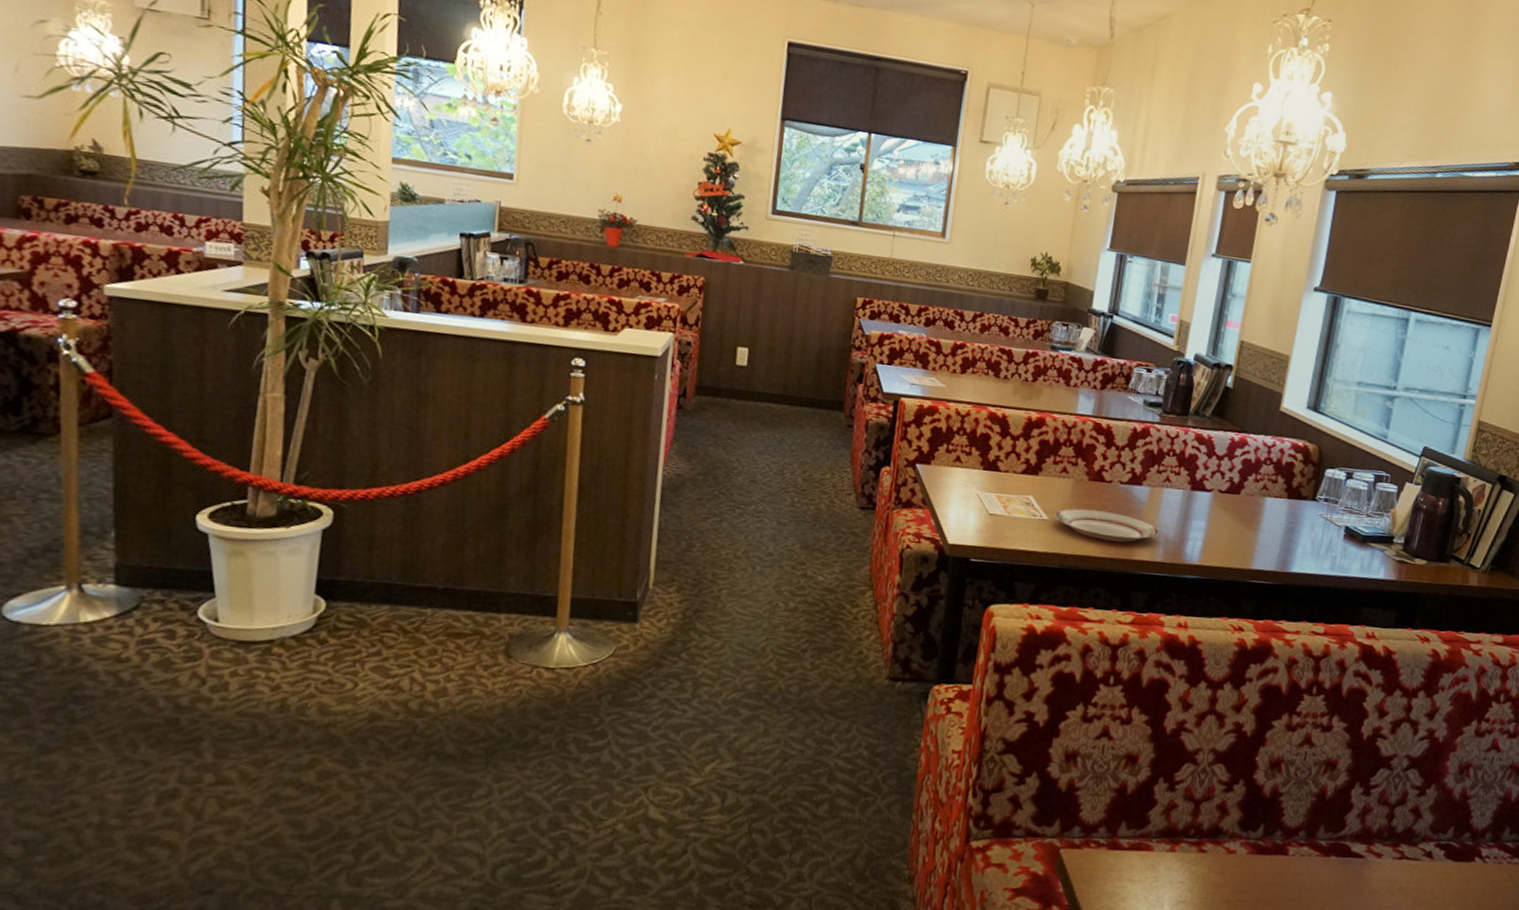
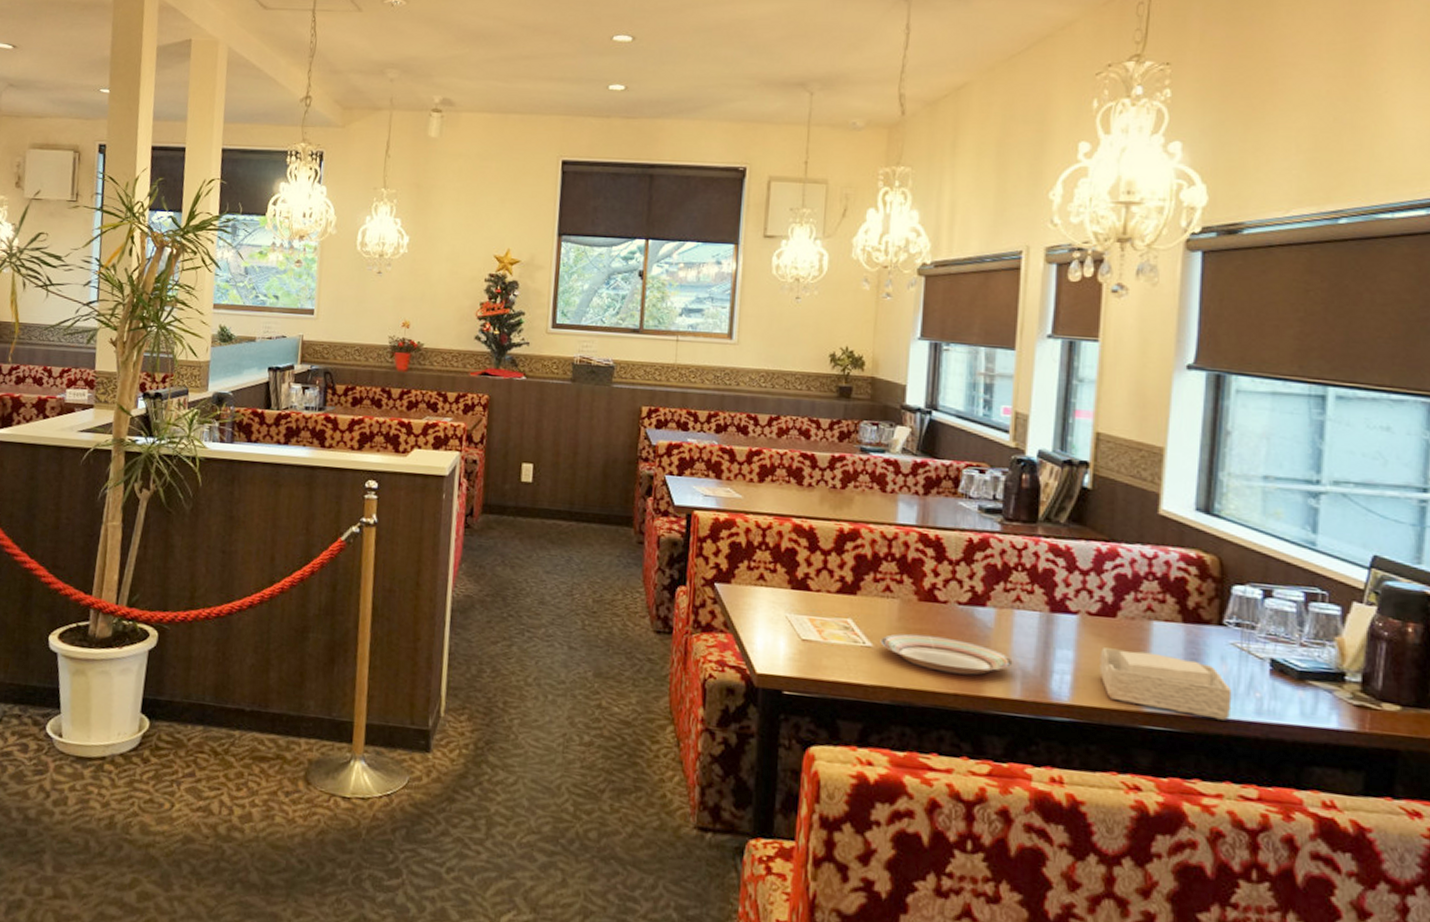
napkin holder: none [1223,519,1316,575] -> present [1099,647,1232,720]

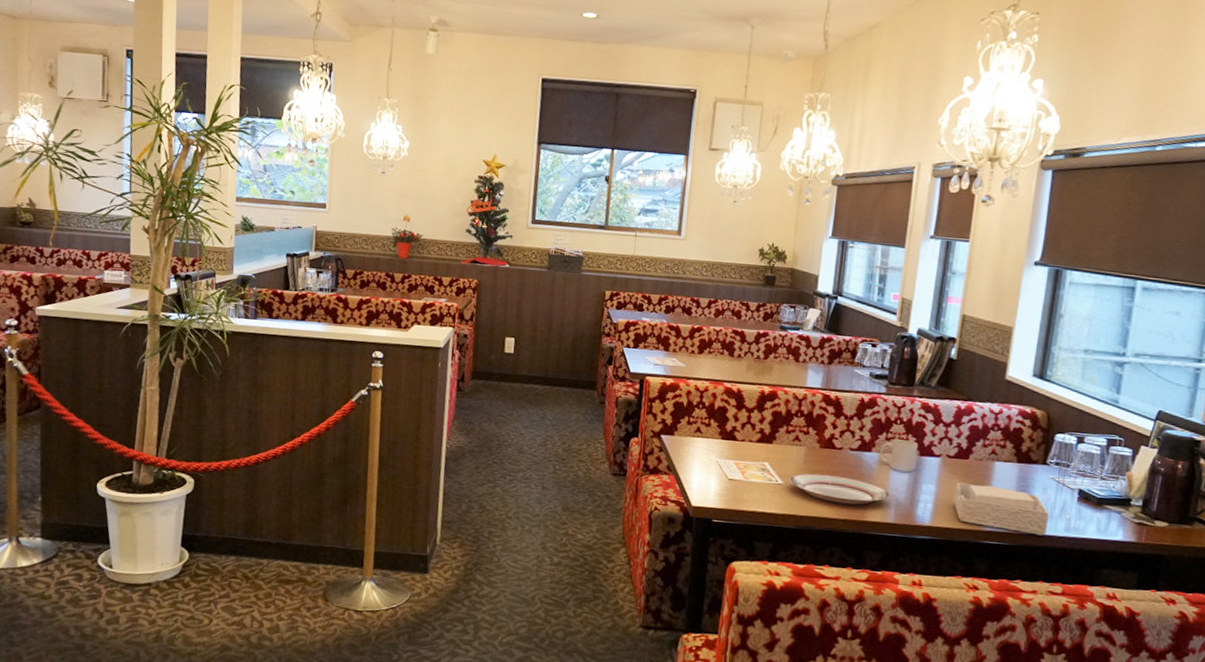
cup: none [996,590,1048,636] -> present [879,439,919,474]

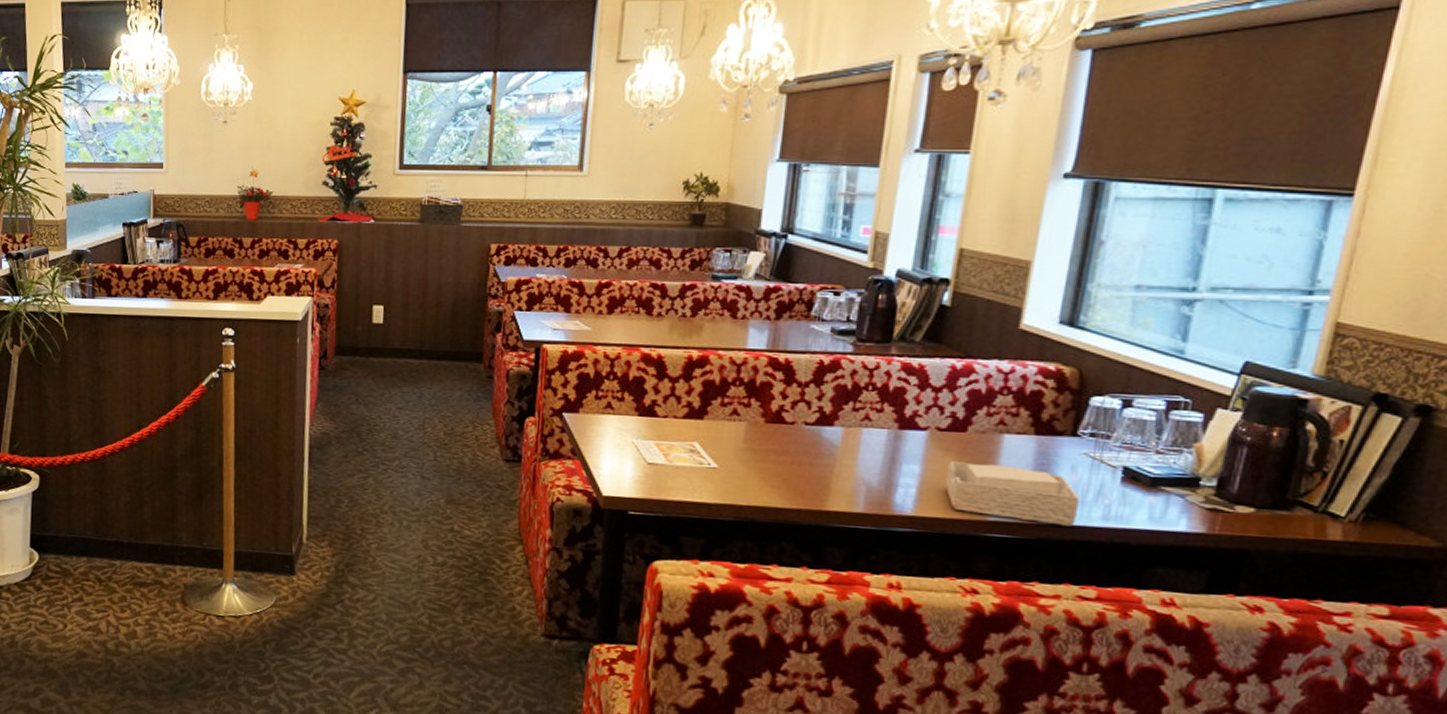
plate: present [789,473,890,505] -> none [725,454,858,491]
cup: present [879,439,919,474] -> none [844,409,898,452]

